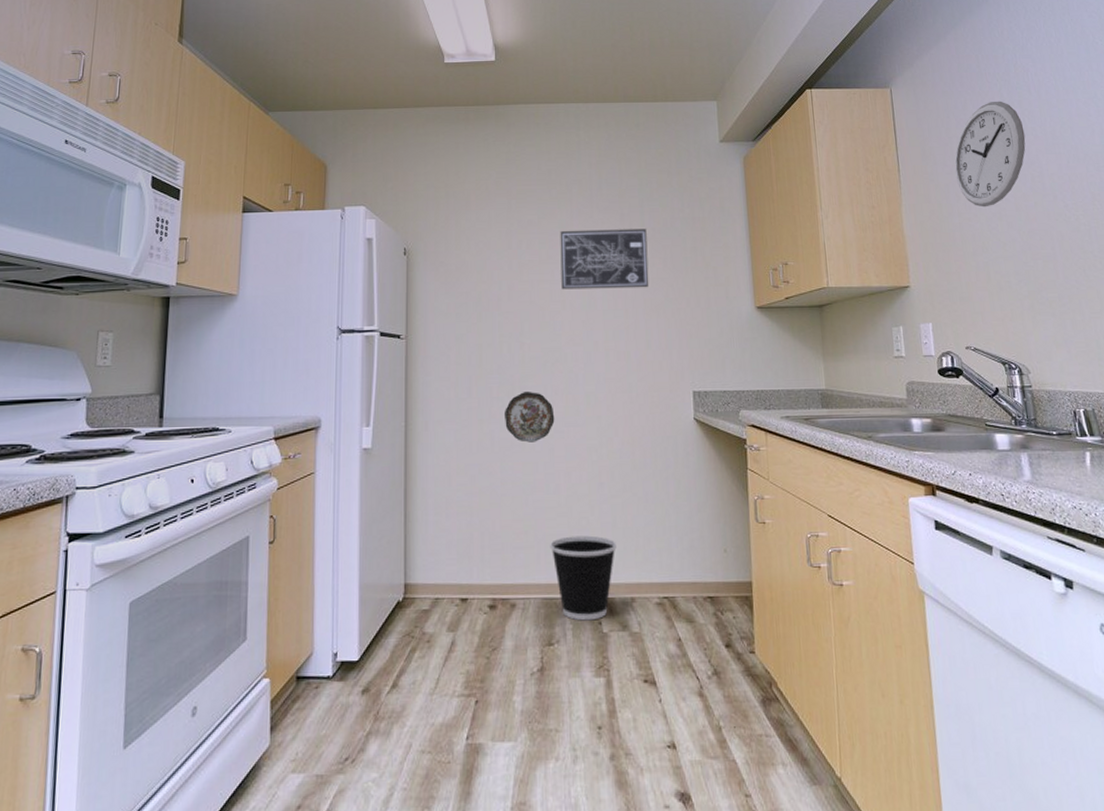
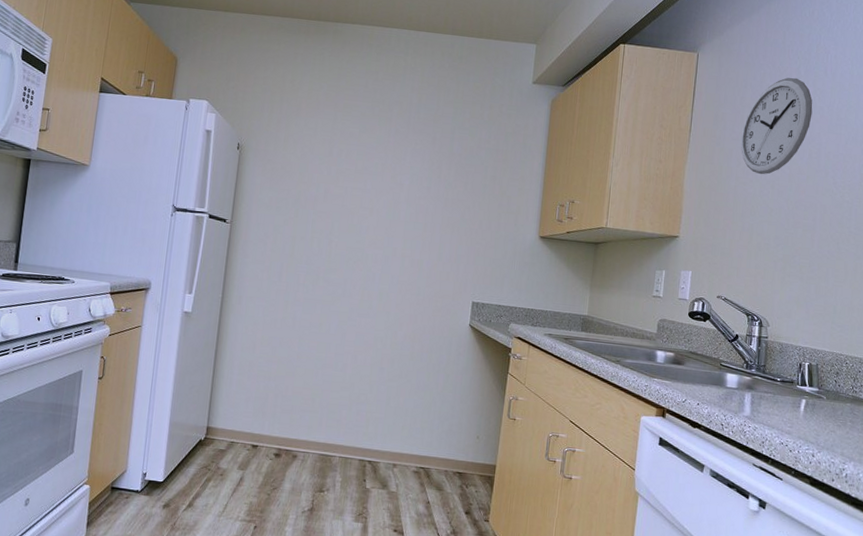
decorative plate: present [505,392,555,443] -> none [307,282,350,326]
wastebasket: present [550,535,617,621] -> none [331,407,388,478]
wall art: present [560,229,649,290] -> none [371,145,454,207]

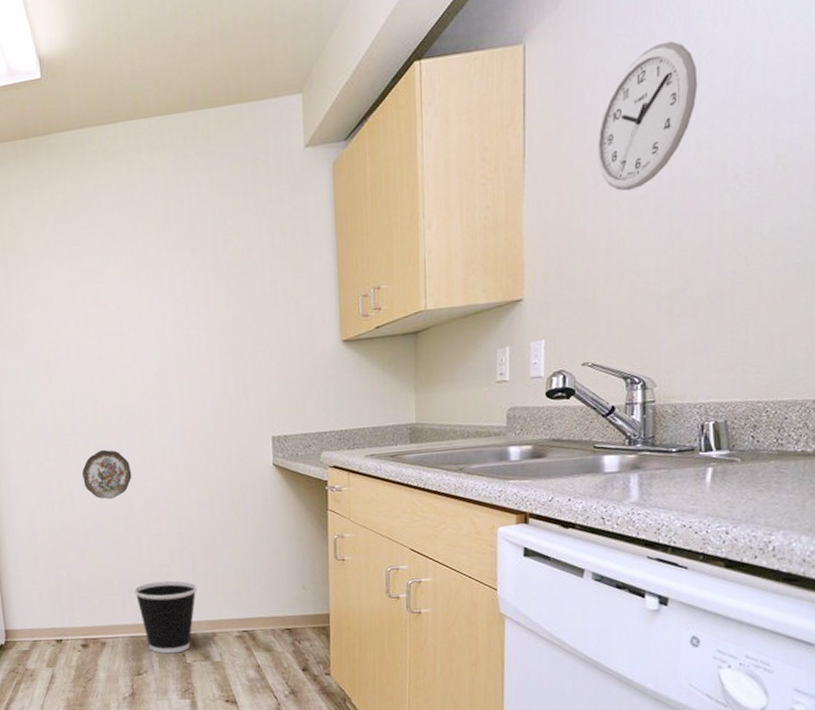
decorative plate: none [307,282,350,326] -> present [82,450,132,499]
wastebasket: none [331,407,388,478] -> present [134,580,197,654]

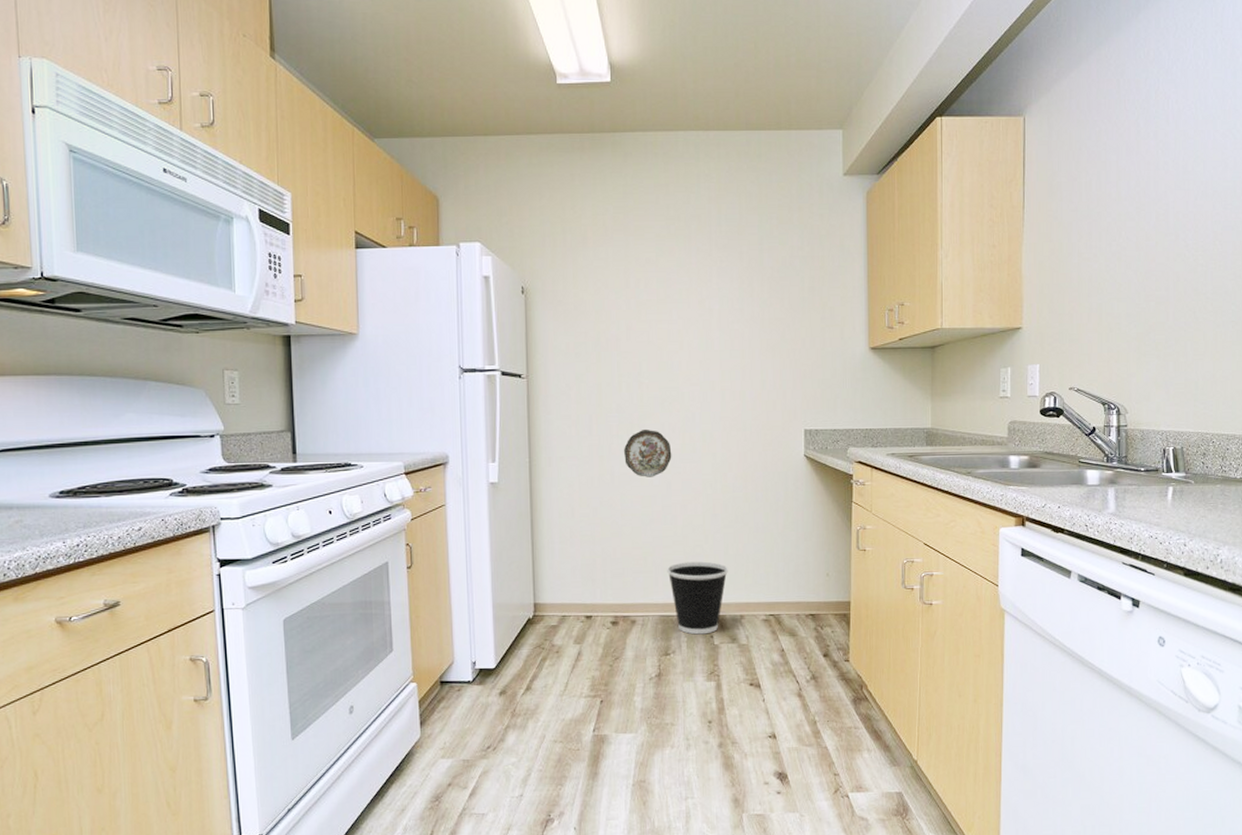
wall clock: present [596,40,698,191] -> none [1080,131,1156,247]

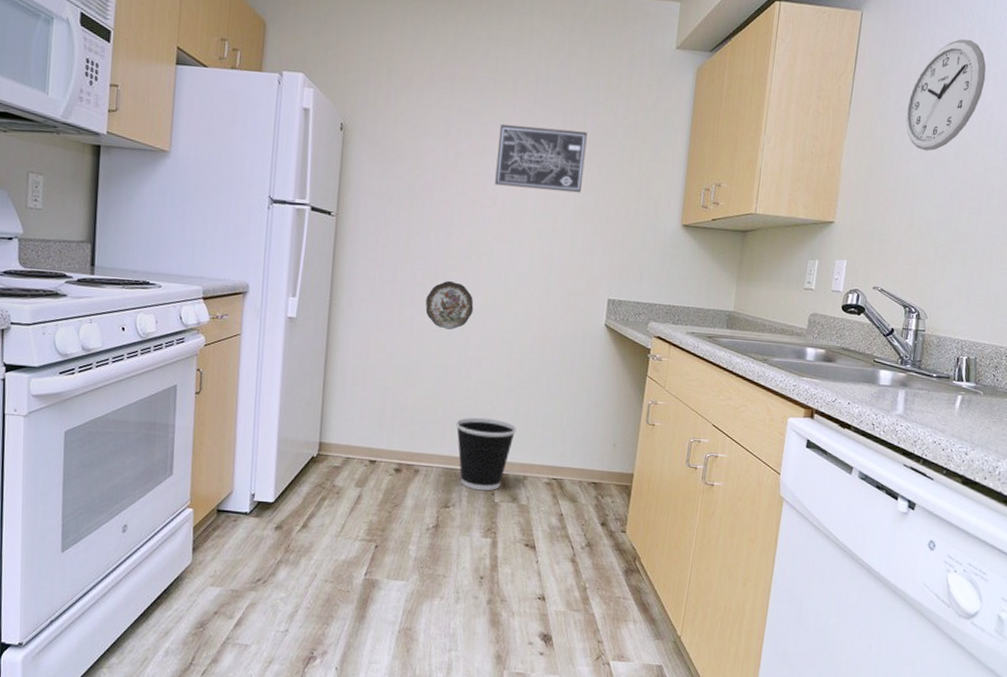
wall art: none [678,268,766,330] -> present [495,123,587,193]
wall clock: none [1080,131,1156,247] -> present [905,39,986,151]

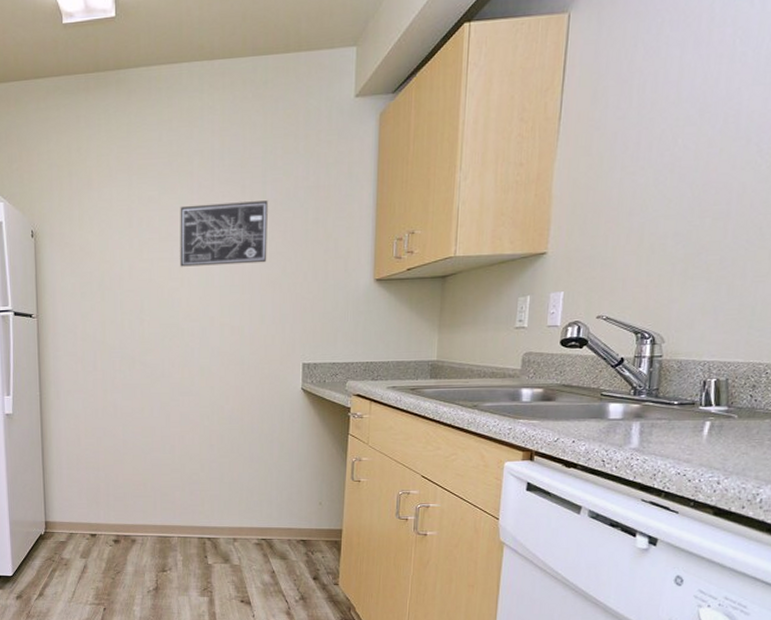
decorative plate: present [425,281,474,330] -> none [126,365,171,410]
wastebasket: present [456,417,517,491] -> none [165,488,223,555]
wall clock: present [905,39,986,151] -> none [628,18,731,158]

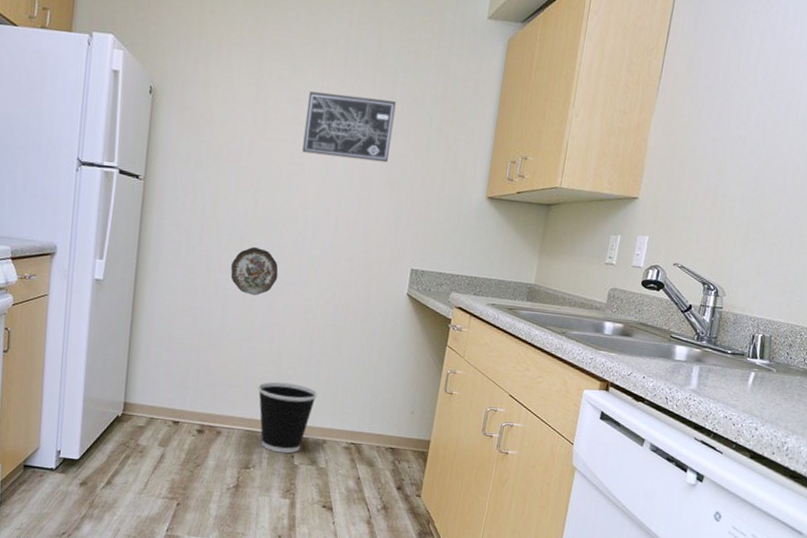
decorative plate: none [126,365,171,410] -> present [230,247,278,295]
wastebasket: none [165,488,223,555] -> present [258,382,317,454]

